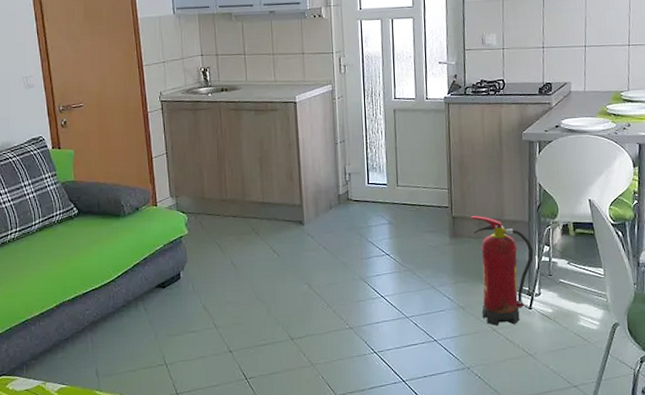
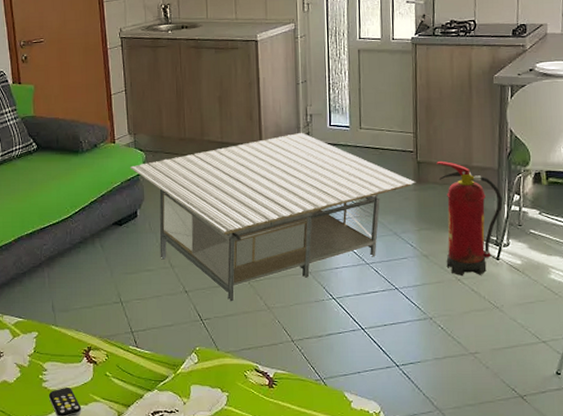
coffee table: none [172,191,452,360] -> present [129,132,416,302]

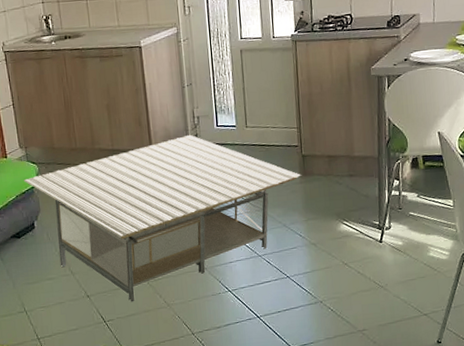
fire extinguisher: present [436,160,503,277] -> none [320,153,384,261]

